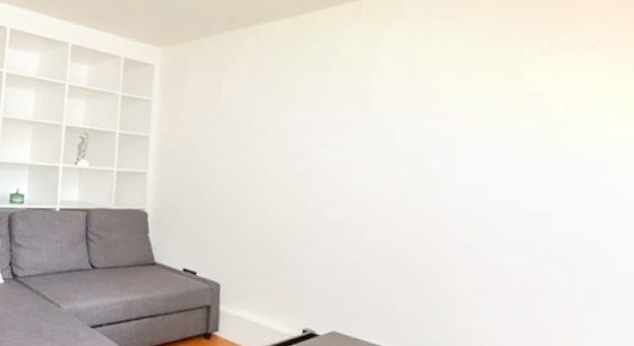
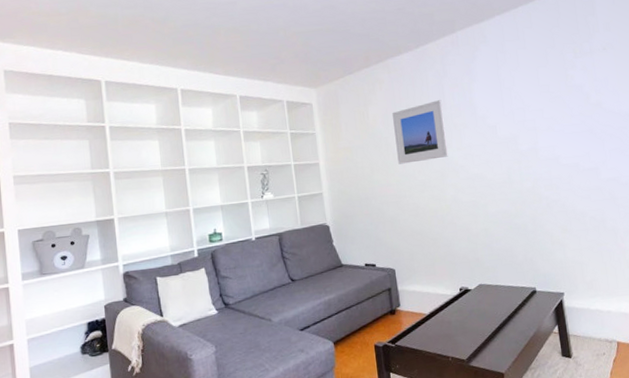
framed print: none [249,84,323,158] -> present [392,100,448,164]

